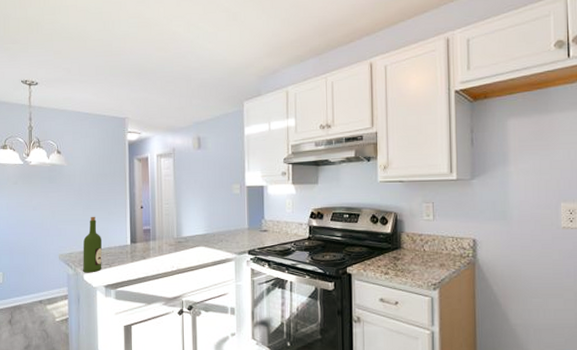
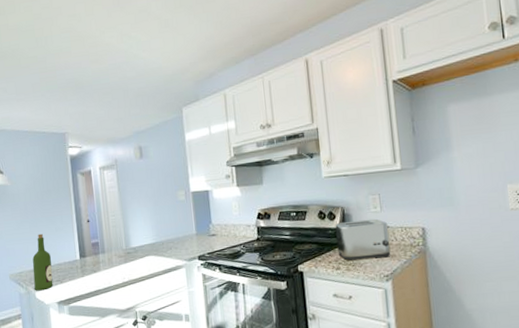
toaster: none [387,226,441,266] -> present [335,218,391,261]

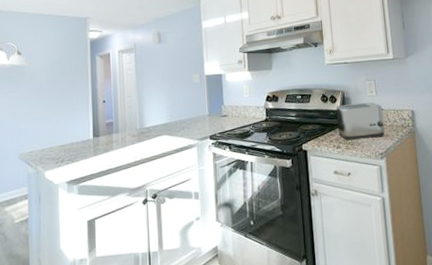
wine bottle: present [32,233,53,291] -> none [44,113,64,171]

